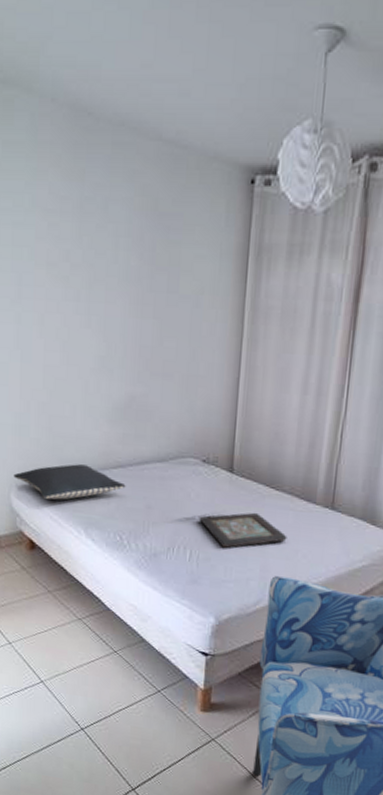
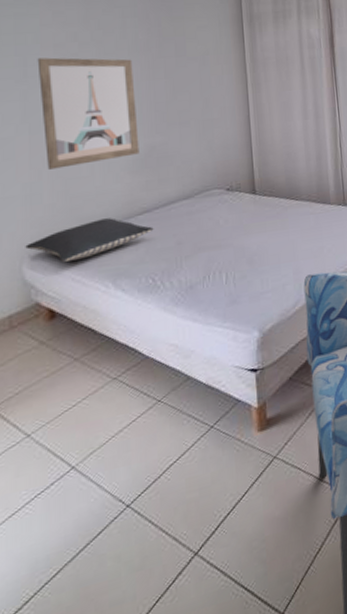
wall art: none [31,277,122,404] -> present [37,57,140,170]
decorative tray: present [199,512,287,548] -> none [230,223,312,262]

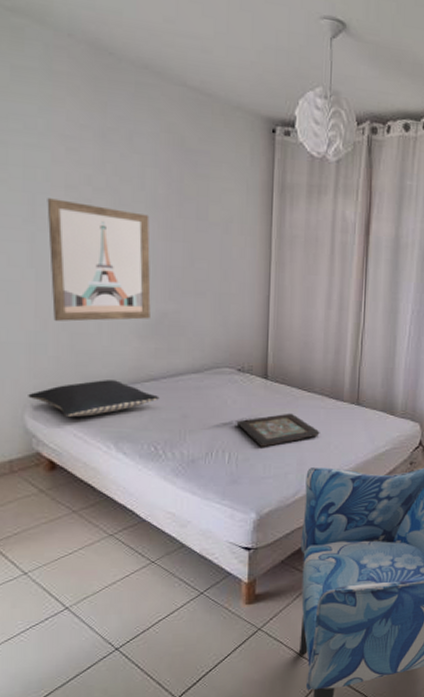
decorative tray: none [230,223,312,262] -> present [236,413,320,447]

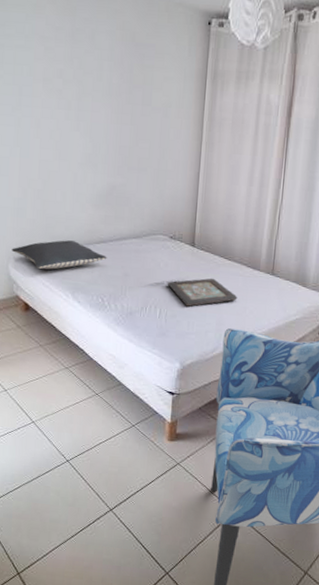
wall art: present [47,198,151,322] -> none [29,89,105,191]

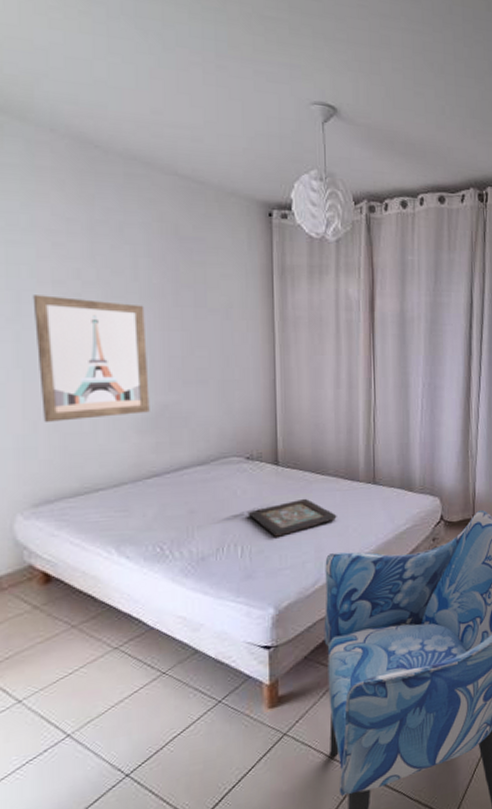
pillow: present [11,240,107,270] -> none [17,480,163,524]
wall art: none [29,89,105,191] -> present [32,295,150,422]

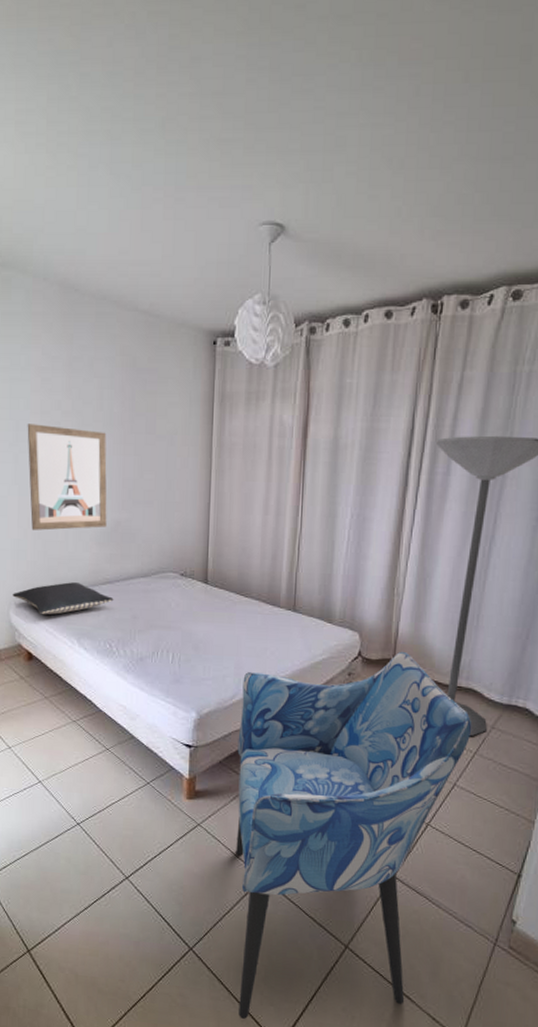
pillow: none [17,480,163,524] -> present [12,582,114,615]
decorative tray: present [247,498,337,537] -> none [179,617,257,650]

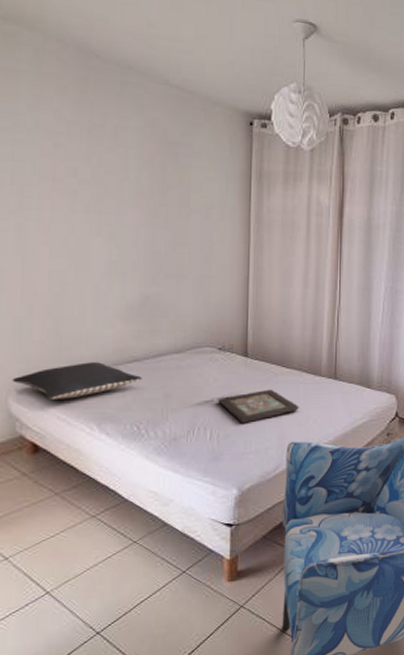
wall art: present [27,424,107,531] -> none [34,190,134,307]
decorative tray: none [179,617,257,650] -> present [217,389,299,423]

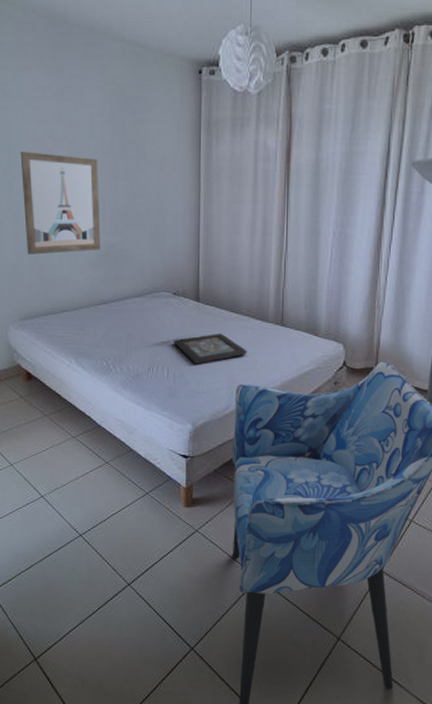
pillow: present [12,362,142,399] -> none [10,304,109,335]
wall art: none [34,190,134,307] -> present [20,151,101,255]

